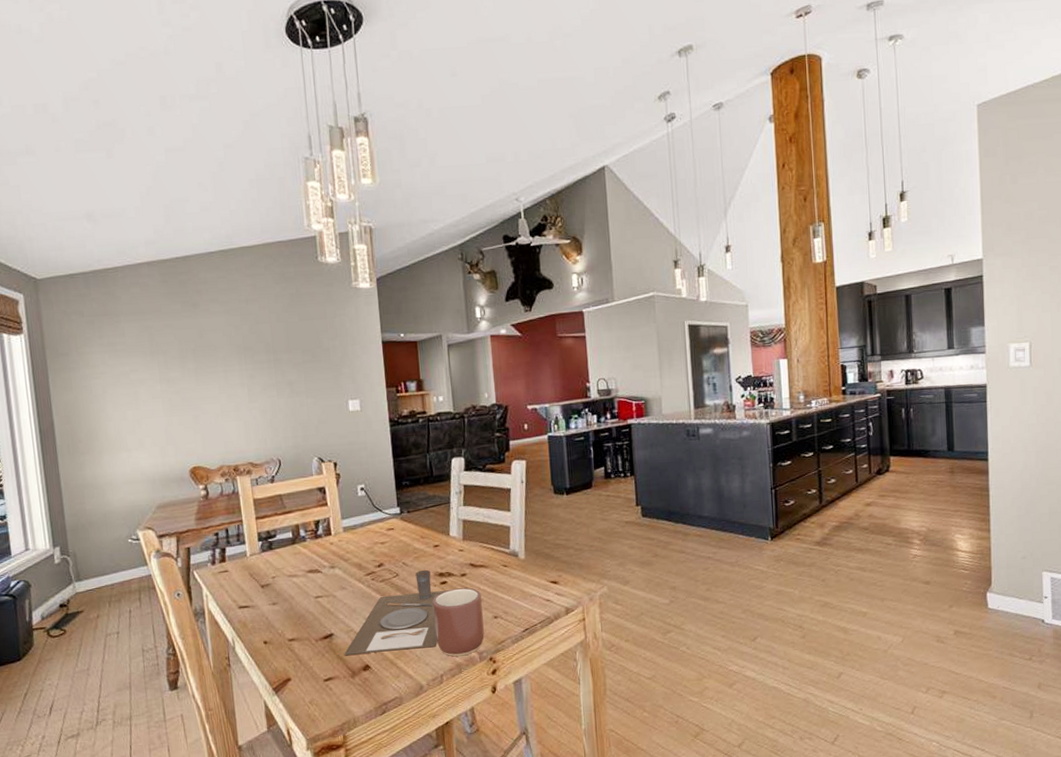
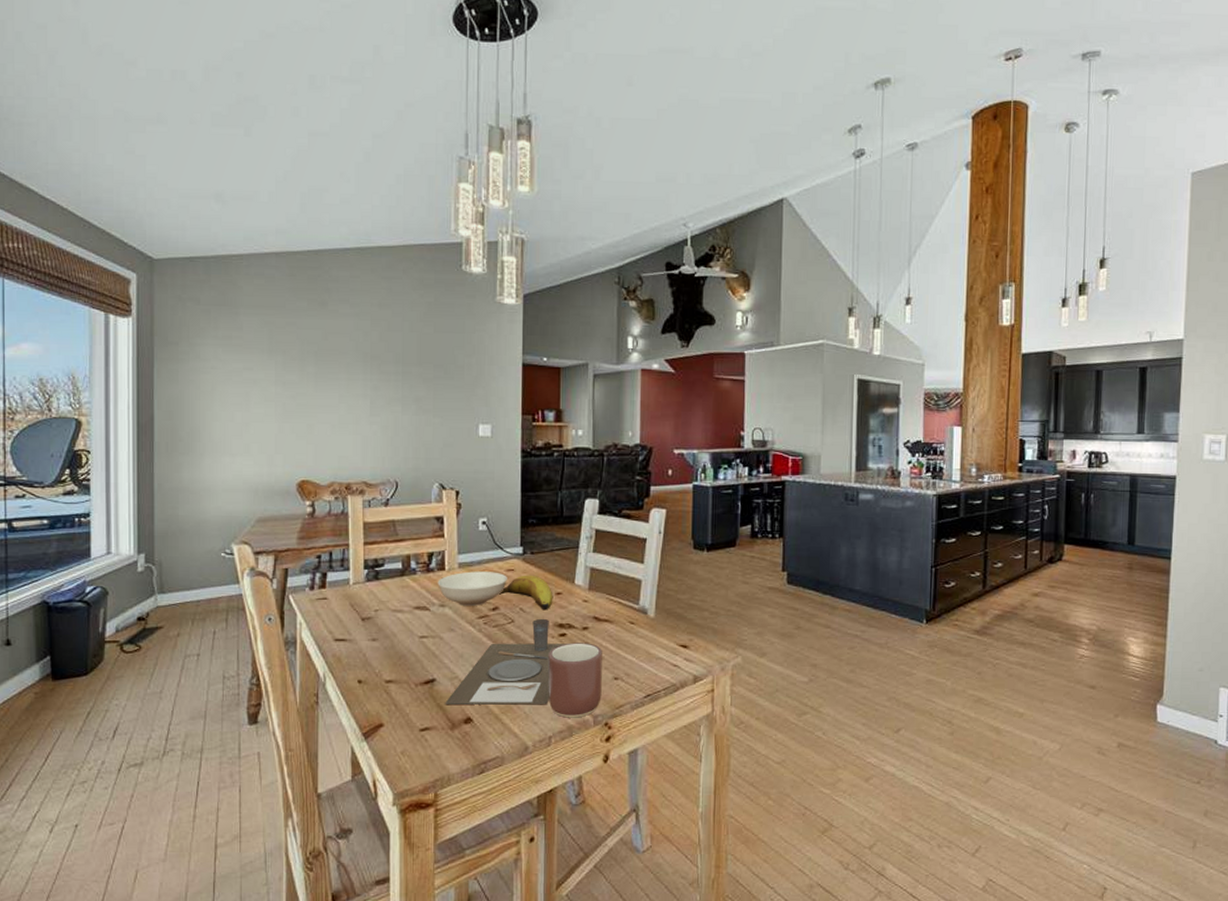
bowl: none [326,532,389,565] -> present [437,571,507,606]
fruit: none [383,531,432,563] -> present [499,575,553,611]

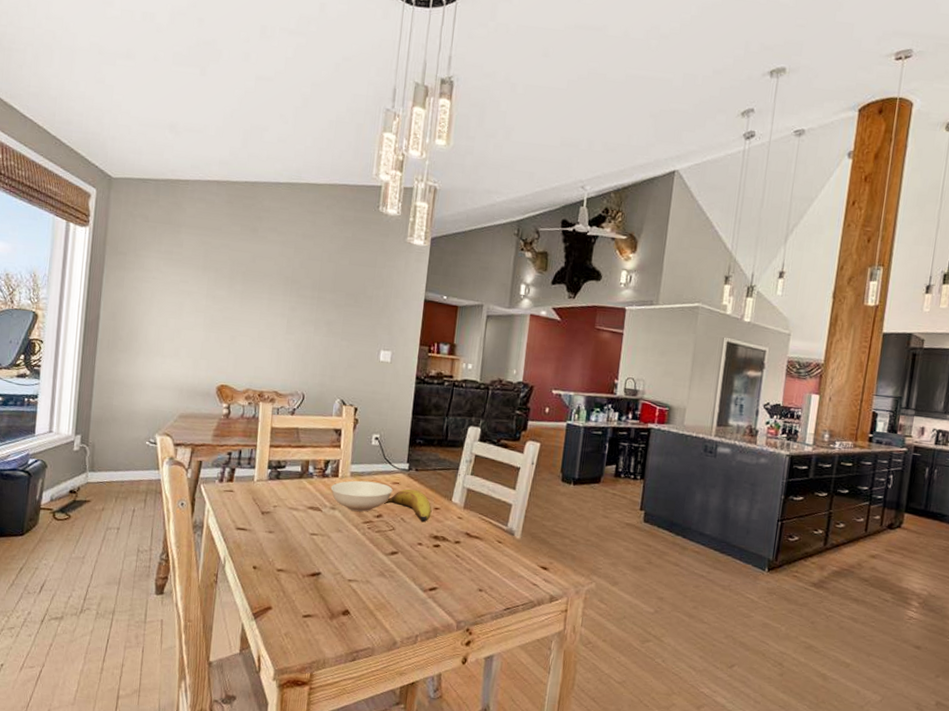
place setting: present [445,618,565,705] -> none [327,529,438,607]
mug: present [548,642,602,718] -> none [418,553,471,622]

